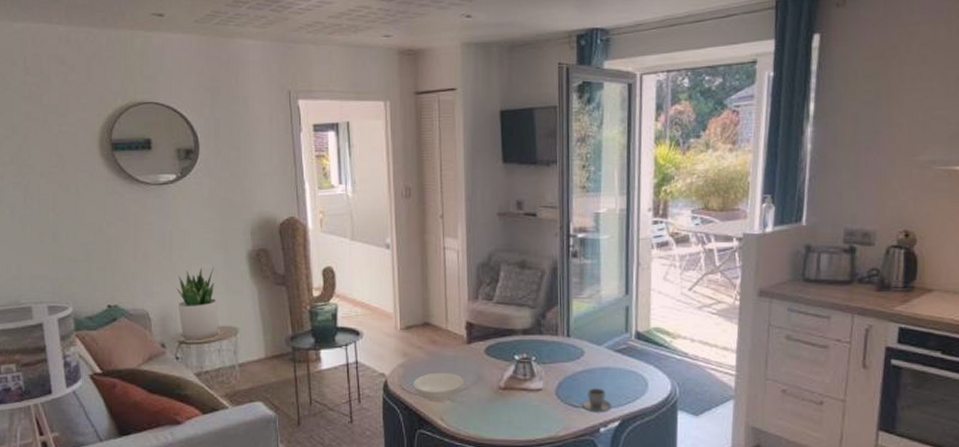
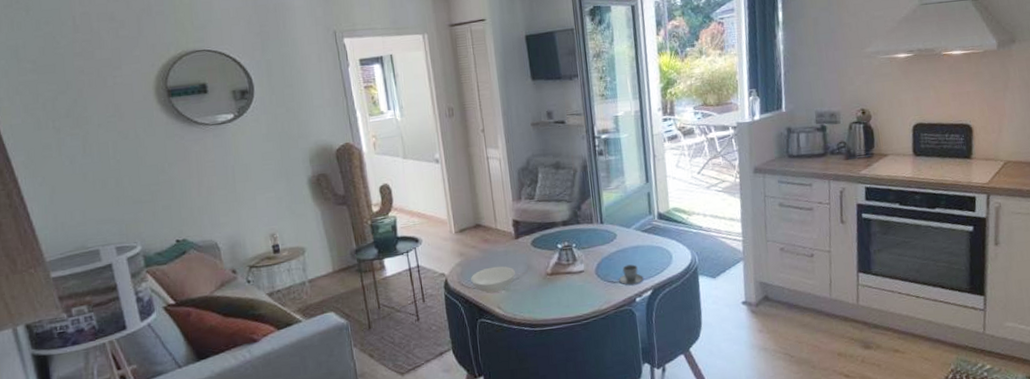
planter: present [175,266,218,340] -> none [241,194,286,264]

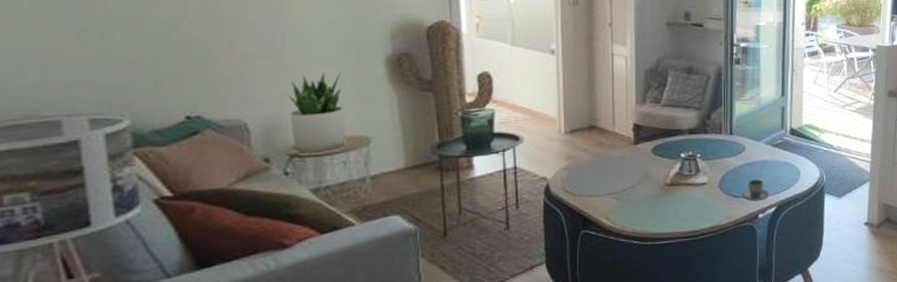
planter: none [241,194,286,264] -> present [286,71,345,152]
bowl: present [471,266,515,293] -> none [578,172,630,202]

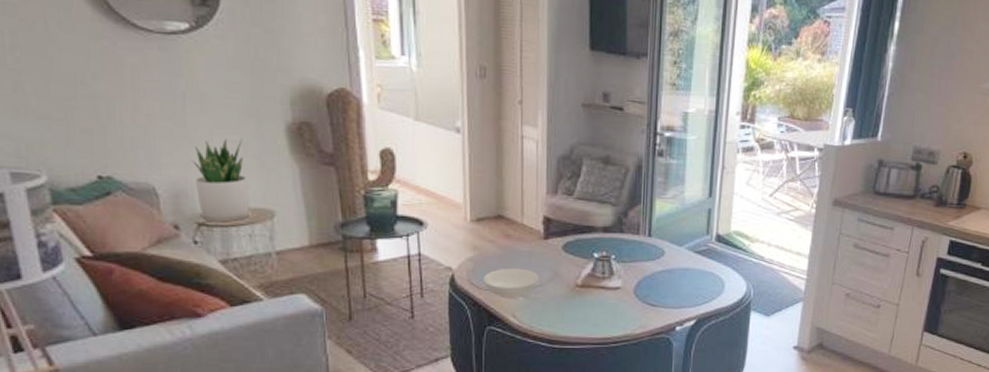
bowl: none [578,172,630,202] -> present [484,268,538,298]
teacup: present [743,179,769,200] -> none [660,288,688,311]

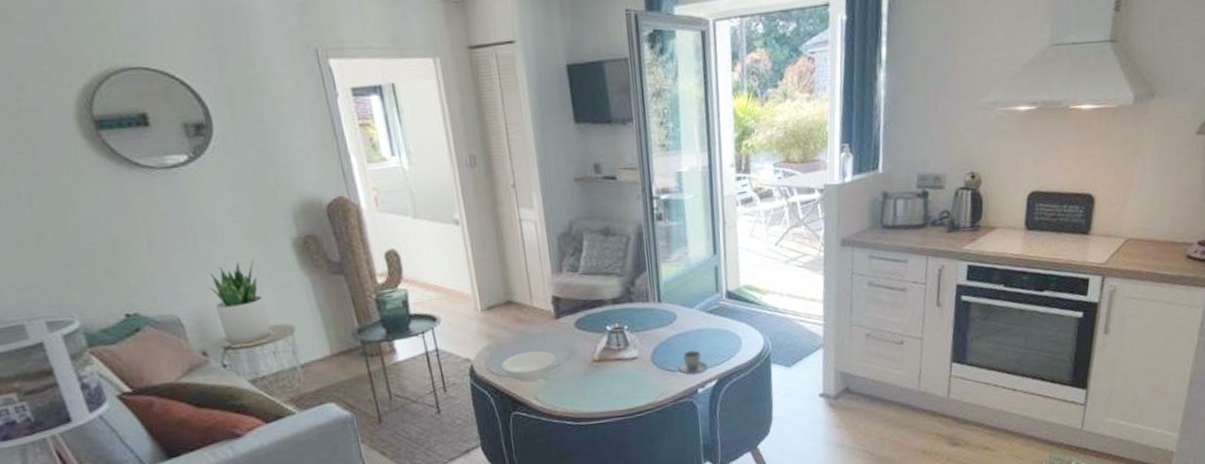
teacup: none [660,288,688,311] -> present [679,350,707,374]

